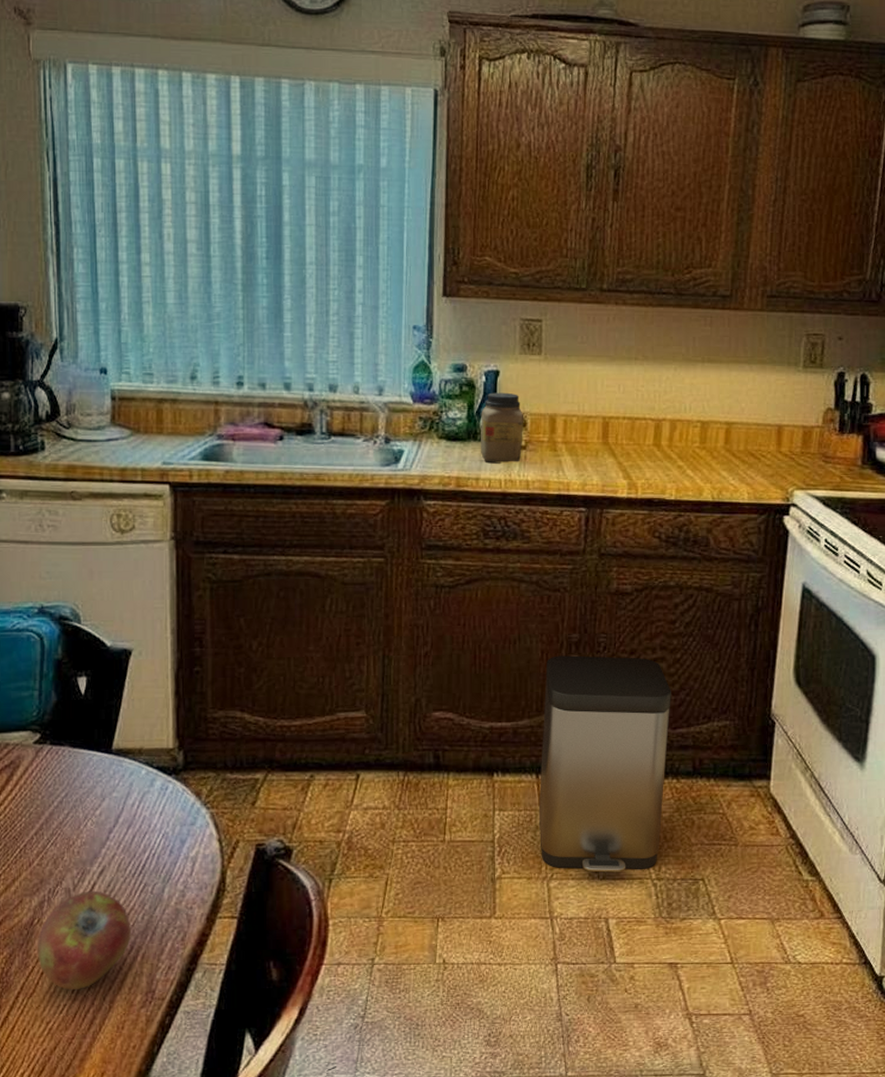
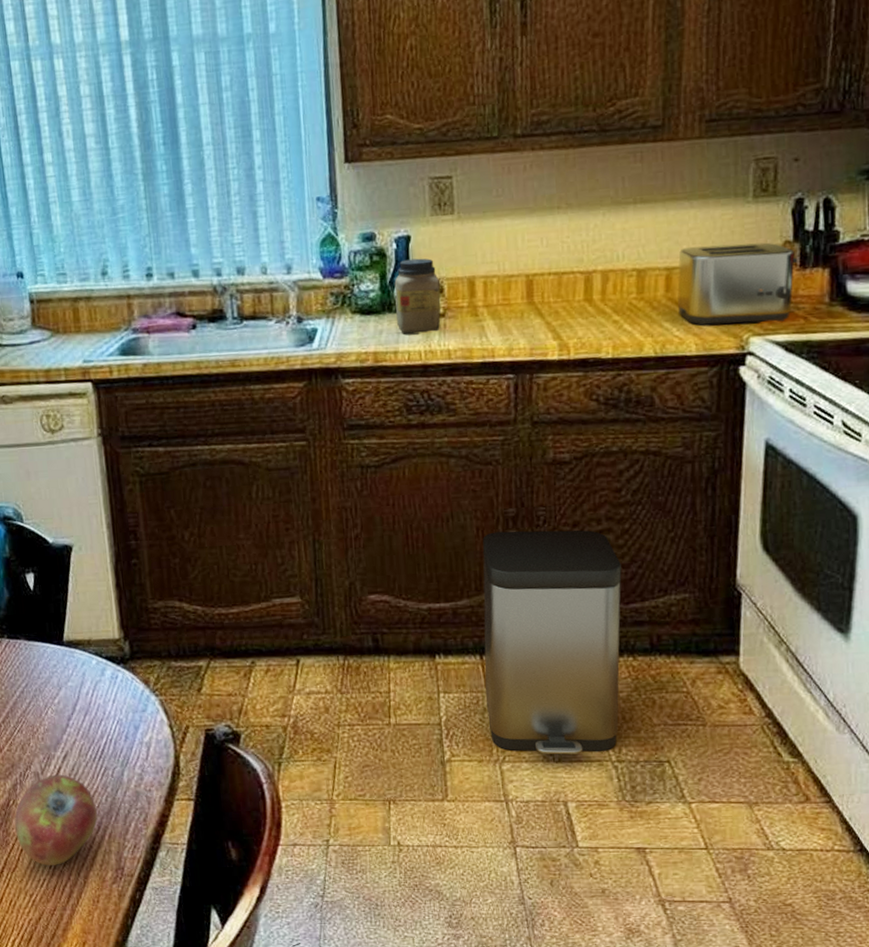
toaster: none [734,405,837,479] -> present [677,242,798,325]

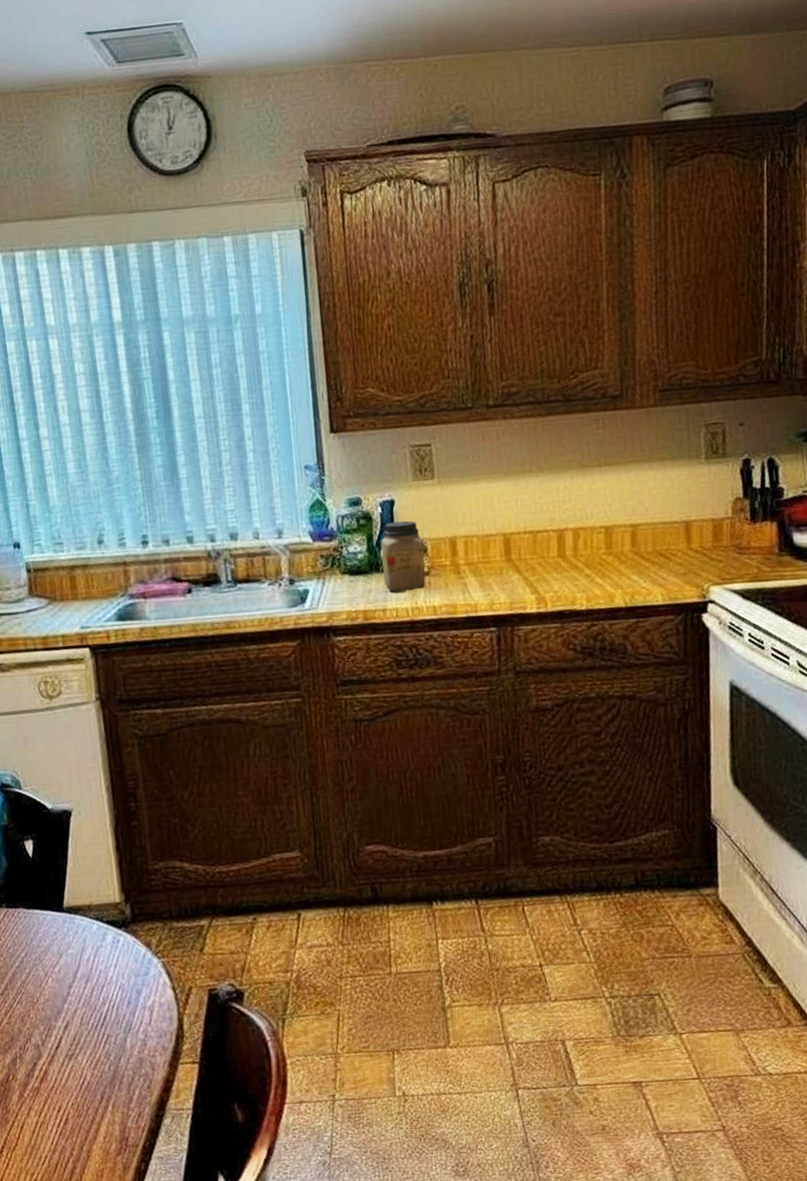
fruit: present [14,774,97,866] -> none [14,1044,100,1142]
pedal bin: present [482,530,622,755] -> none [473,773,610,995]
toaster: present [677,242,798,325] -> none [642,499,749,577]

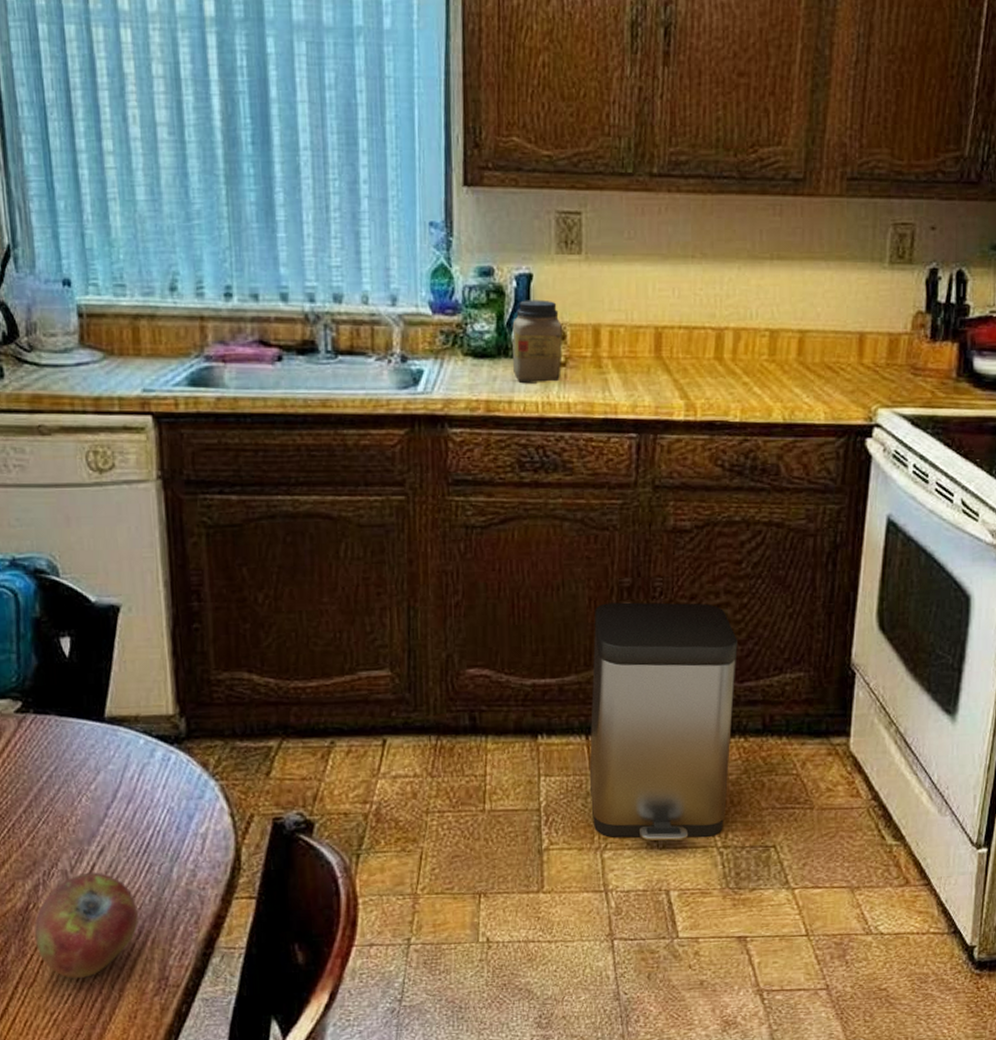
fruit: none [14,1044,100,1142] -> present [34,872,138,978]
pedal bin: none [473,773,610,995] -> present [589,602,738,841]

